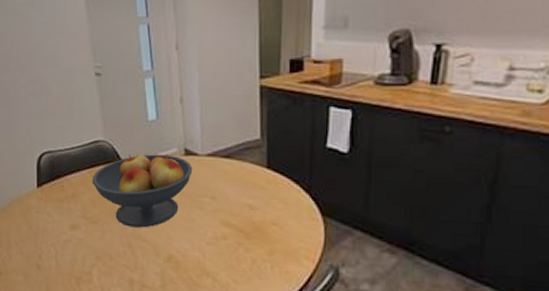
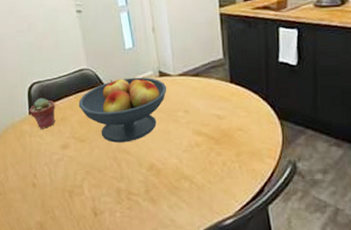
potted succulent: none [38,169,66,205] -> present [29,97,56,129]

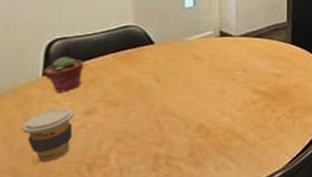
coffee cup: none [21,143,55,186] -> present [21,108,74,162]
fruit bowl: present [78,77,167,143] -> none [116,36,227,105]

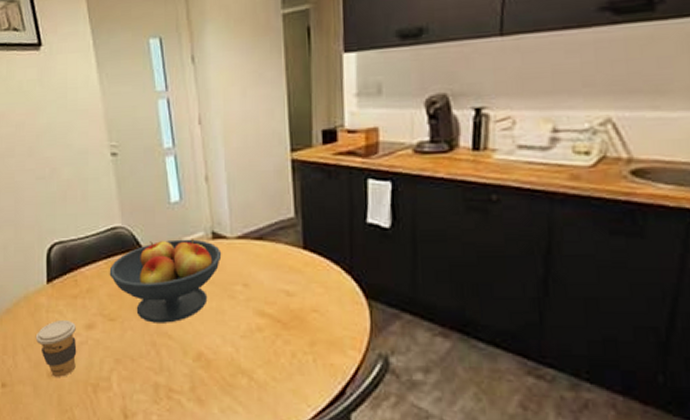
potted succulent: present [43,56,84,93] -> none [48,262,80,302]
fruit bowl: none [116,36,227,105] -> present [109,239,222,323]

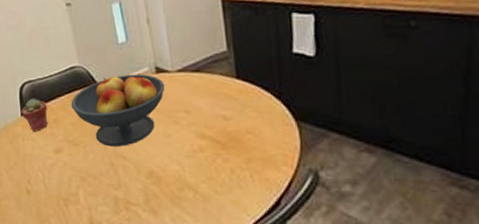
coffee cup: present [35,320,77,377] -> none [15,146,49,193]
potted succulent: none [48,262,80,302] -> present [21,98,48,132]

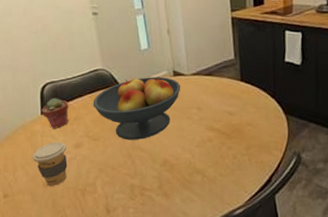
coffee cup: none [15,146,49,193] -> present [32,142,68,186]

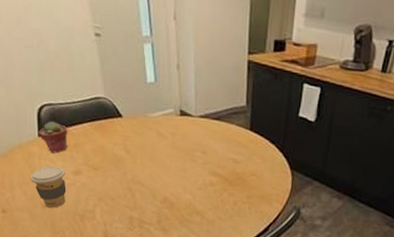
fruit bowl: present [93,76,181,140] -> none [93,112,187,175]

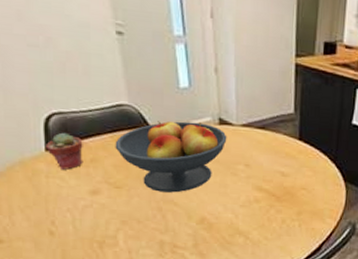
coffee cup: present [30,166,67,208] -> none [34,185,81,235]
fruit bowl: none [93,112,187,175] -> present [115,121,227,193]

